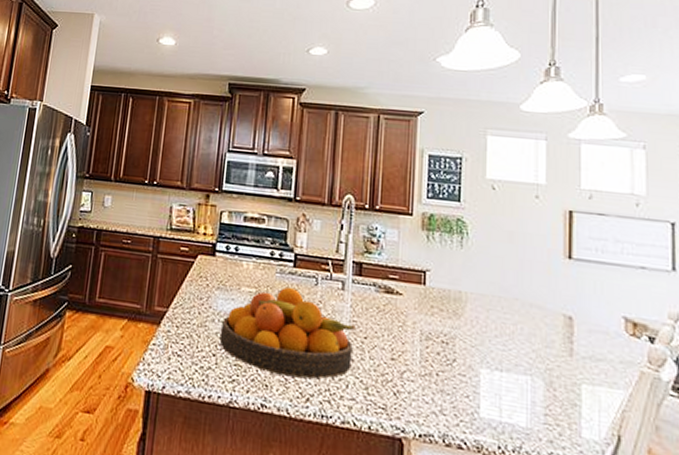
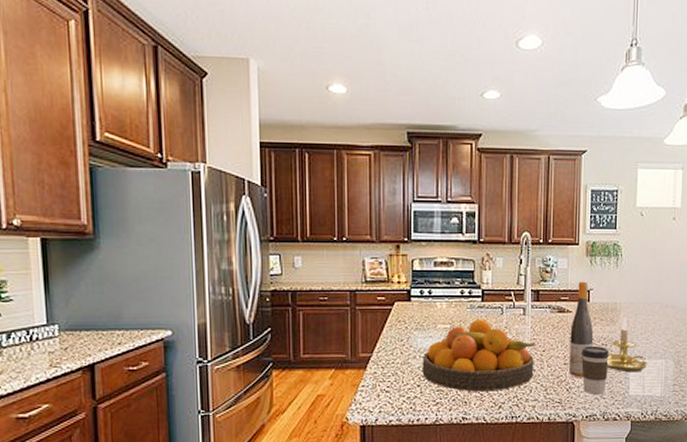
wine bottle: none [398,258,431,381] -> present [569,281,594,378]
coffee cup: none [414,340,453,409] -> present [581,345,610,394]
candle holder: none [449,309,506,388] -> present [607,316,648,373]

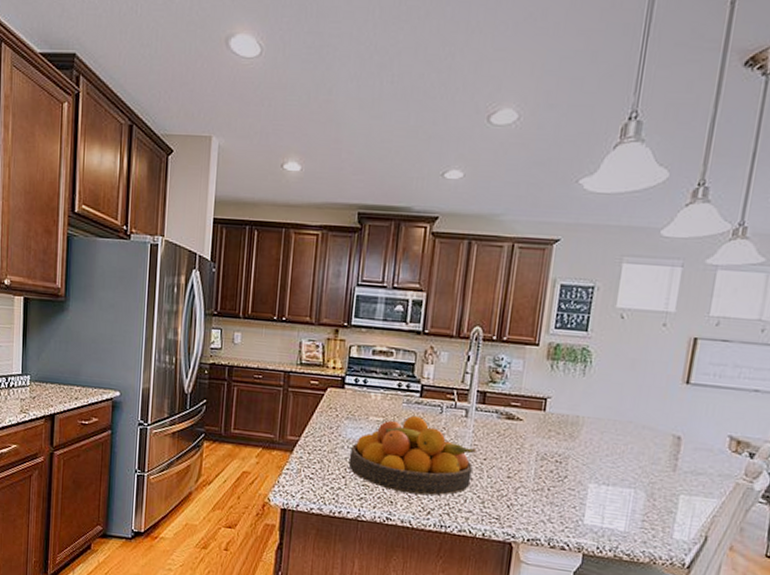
wine bottle: present [569,281,594,378] -> none [512,387,547,495]
coffee cup: present [581,345,610,394] -> none [527,460,565,518]
candle holder: present [607,316,648,373] -> none [559,432,613,499]

